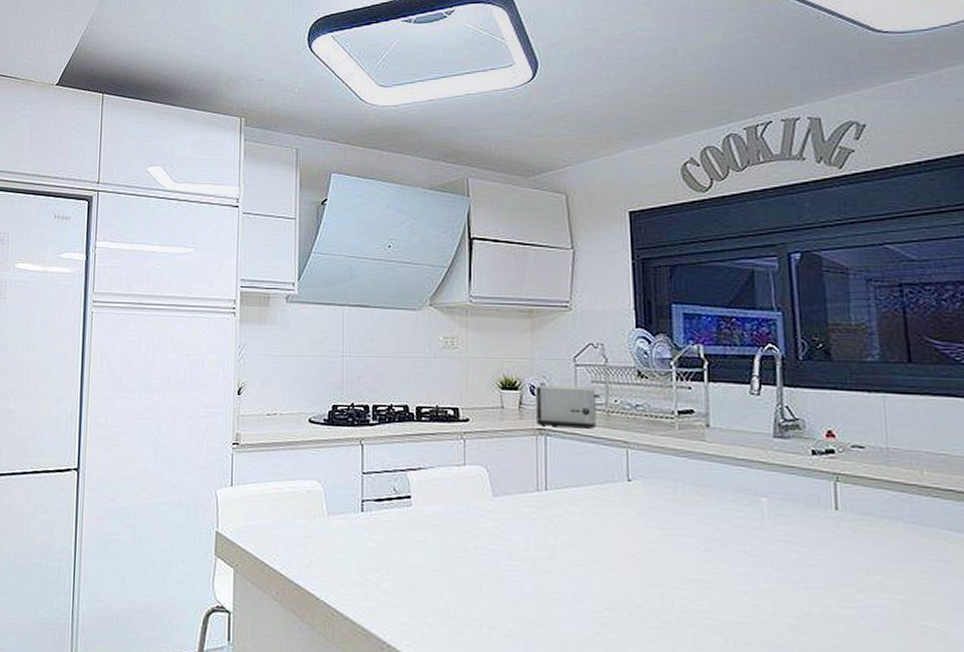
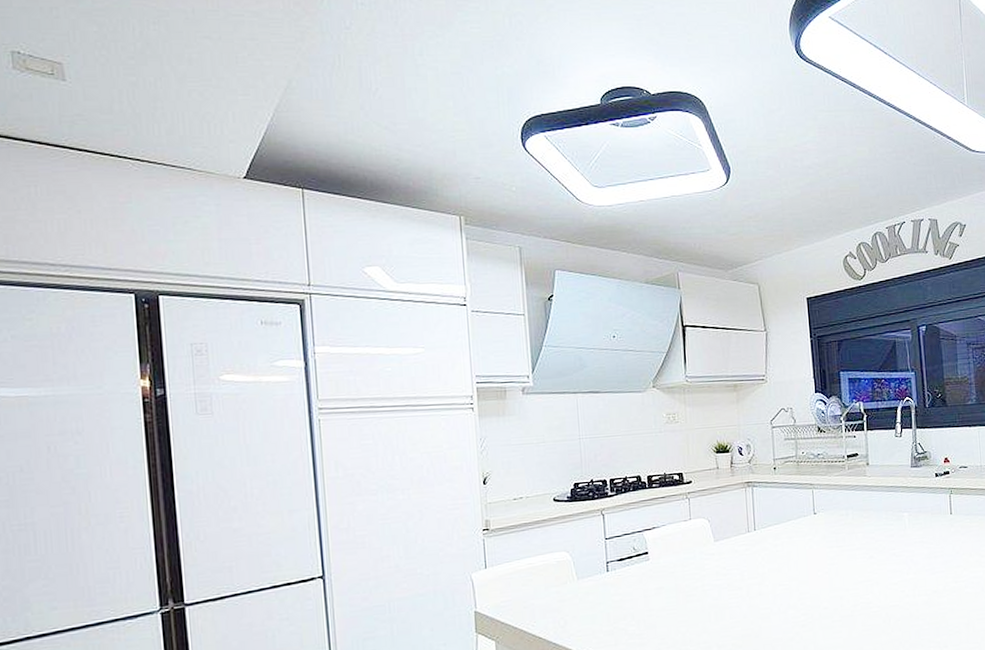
toaster: present [535,385,600,429] -> none [742,443,792,479]

